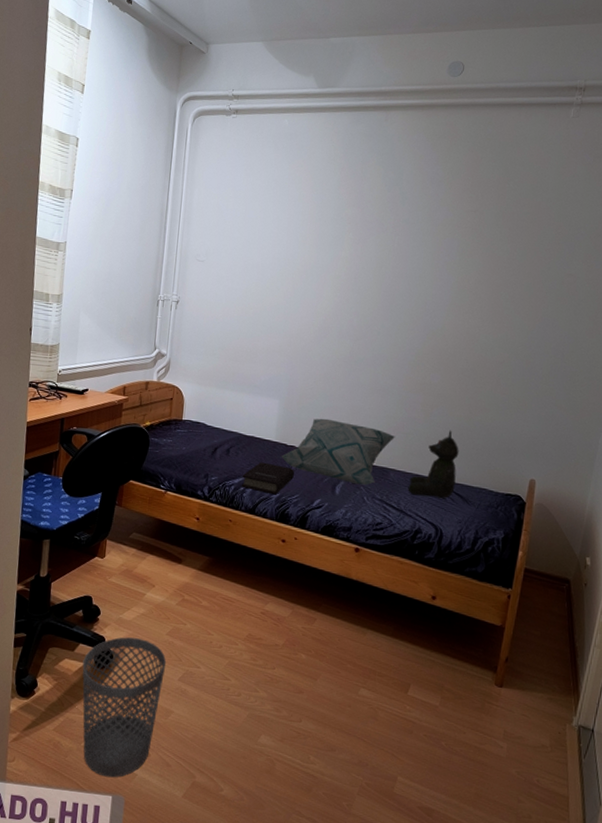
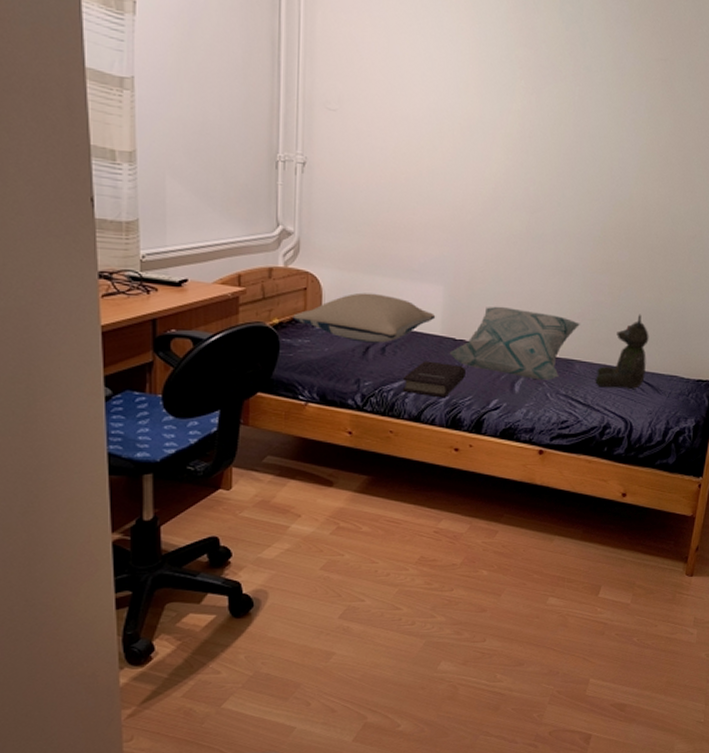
wastebasket: present [82,637,167,778] -> none [214,578,323,737]
pillow: none [161,403,272,446] -> present [293,292,436,343]

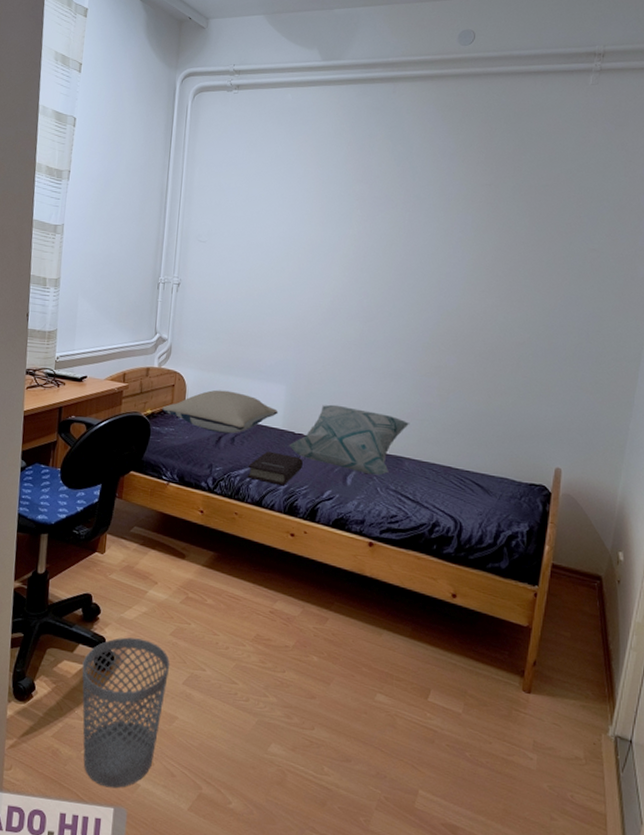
wastebasket: none [214,578,323,737] -> present [82,637,170,788]
teddy bear: present [595,314,649,389] -> none [424,416,478,489]

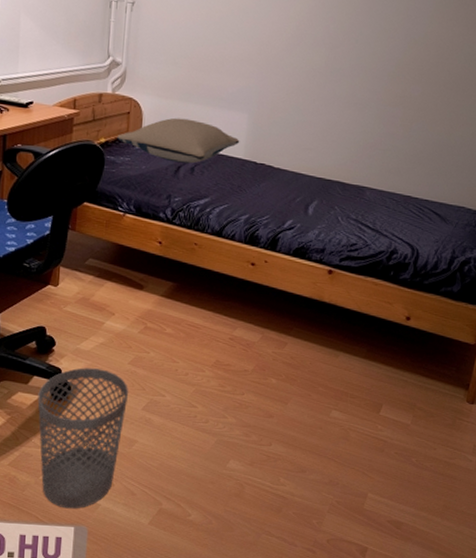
book: present [247,451,303,486] -> none [207,181,265,216]
decorative pillow: present [289,404,410,476] -> none [250,133,373,205]

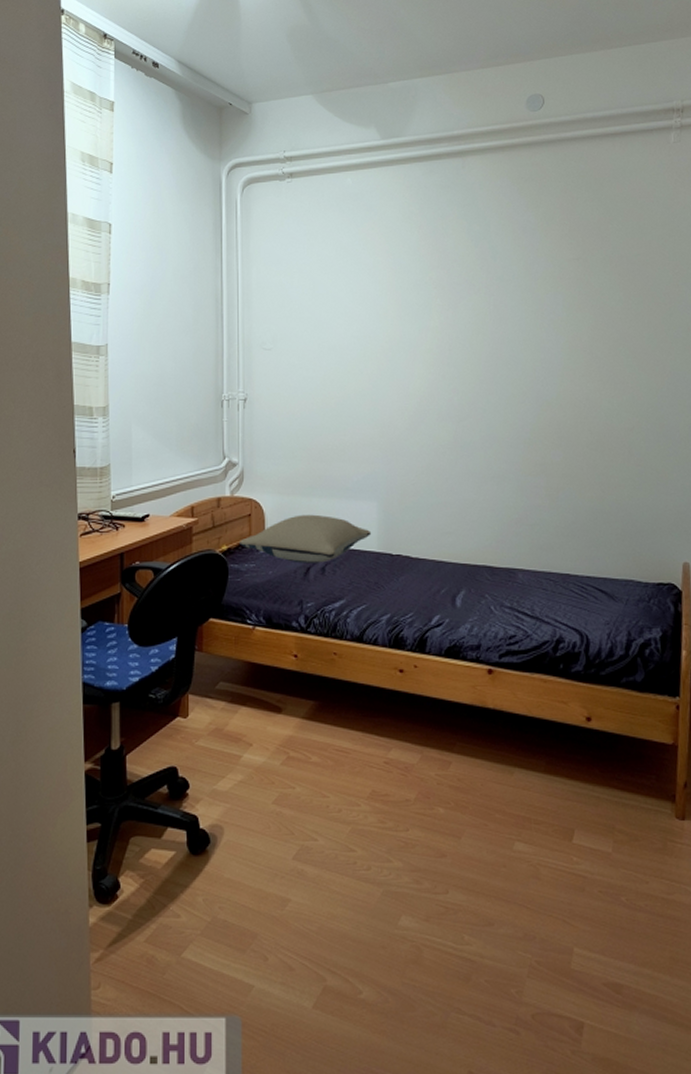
wastebasket: present [37,367,129,509] -> none [173,812,276,994]

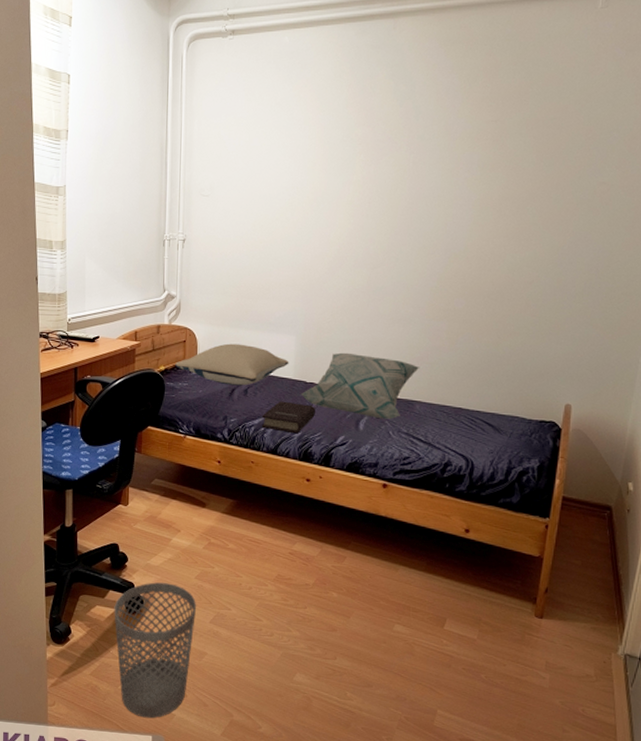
wastebasket: none [173,812,276,994] -> present [114,582,197,719]
book: none [343,578,405,616] -> present [261,401,315,434]
decorative pillow: none [387,518,520,593] -> present [301,352,420,420]

